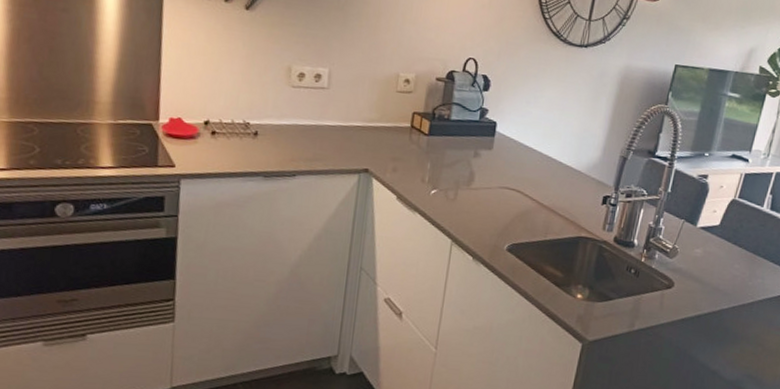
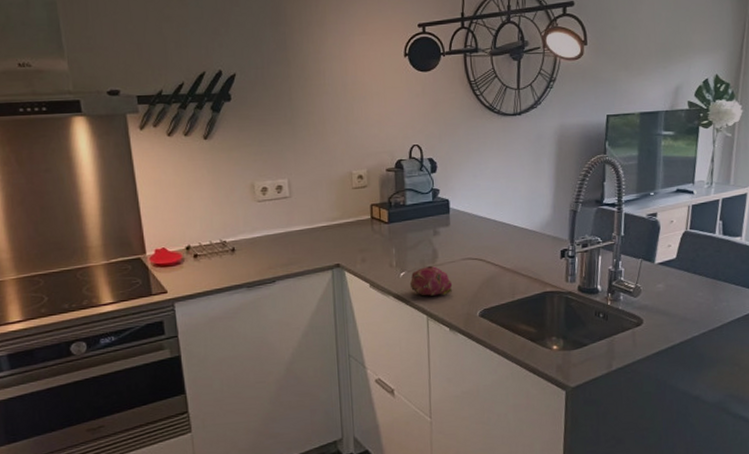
fruit: none [439,187,485,222] -> present [409,265,453,296]

